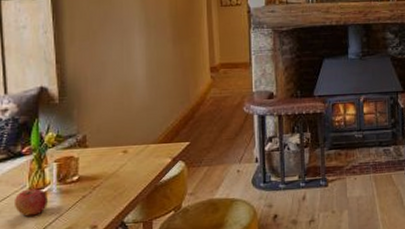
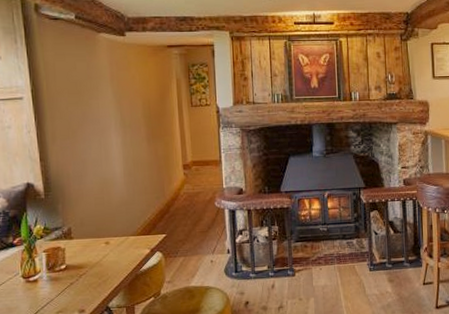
apple: present [13,188,48,217] -> none [8,276,39,301]

